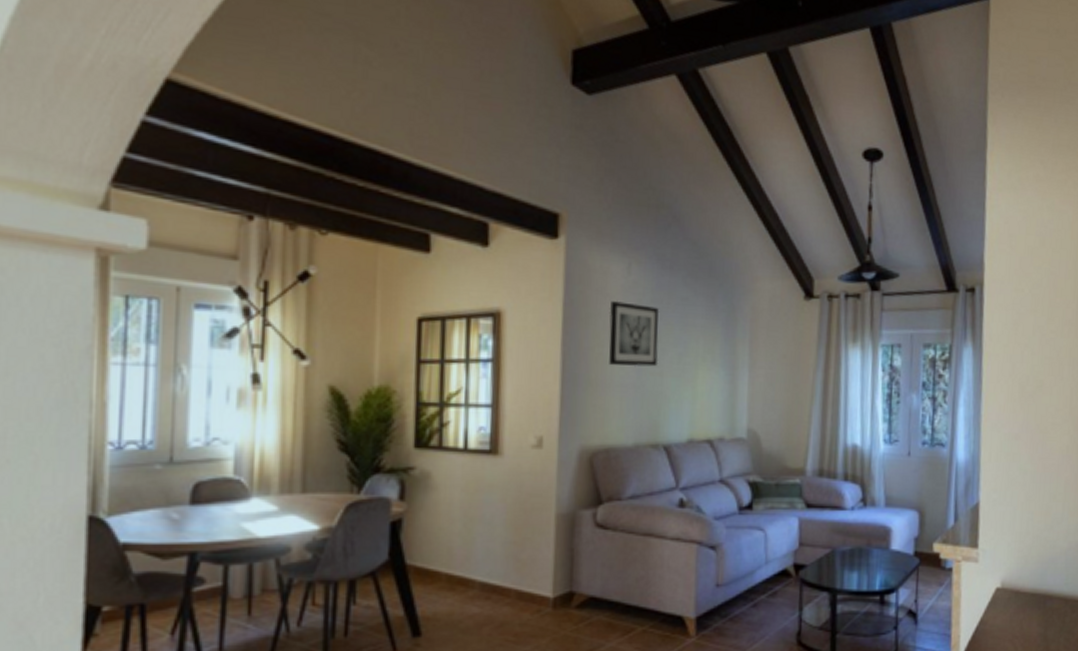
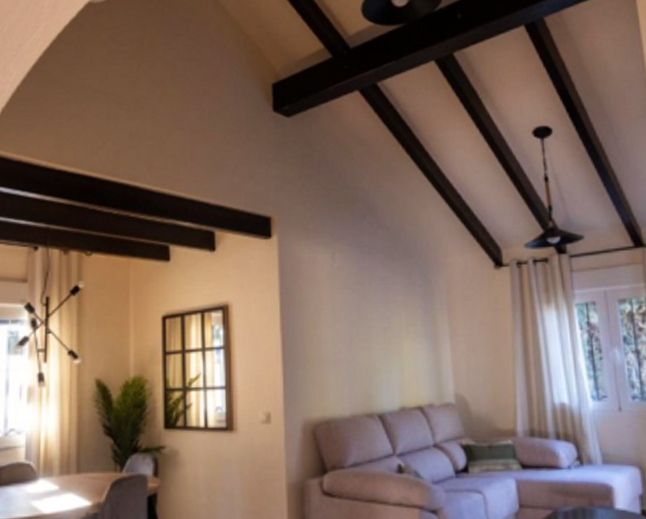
wall art: present [609,300,660,367] -> none [319,285,366,344]

